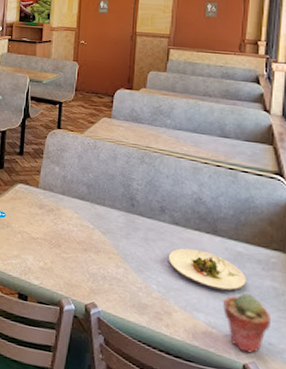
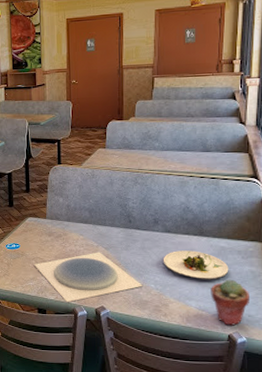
plate: none [19,235,143,292] -> present [33,252,143,303]

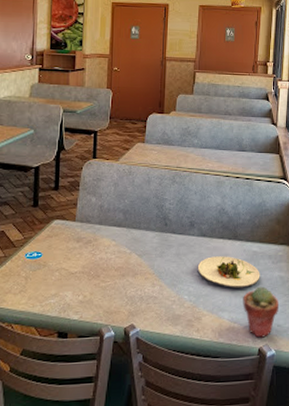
plate: present [33,252,143,303] -> none [56,260,176,323]

